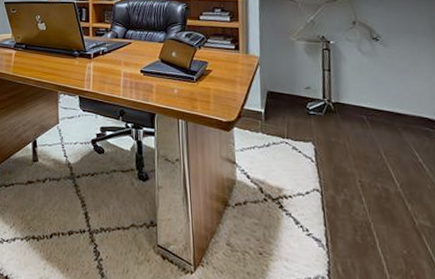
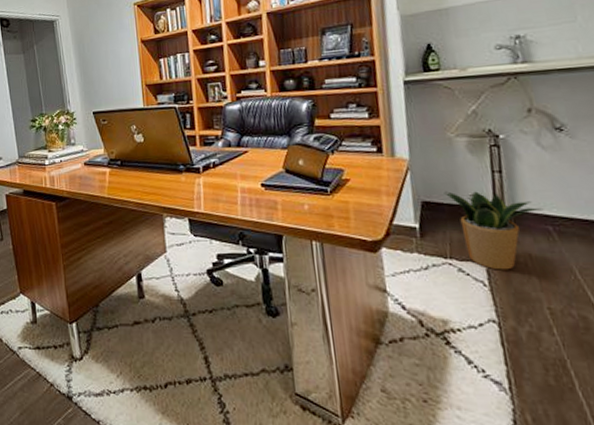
potted plant: none [285,84,361,150] -> present [443,191,544,270]

